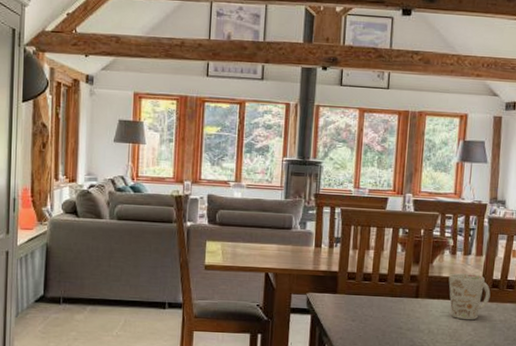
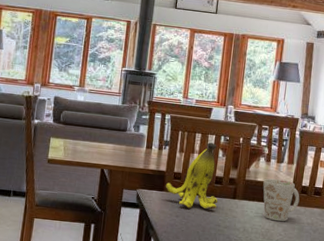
banana: none [338,237,399,312] -> present [165,142,218,209]

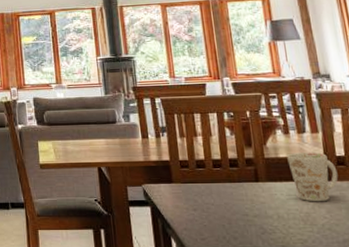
banana: present [165,142,218,209] -> none [172,122,239,200]

